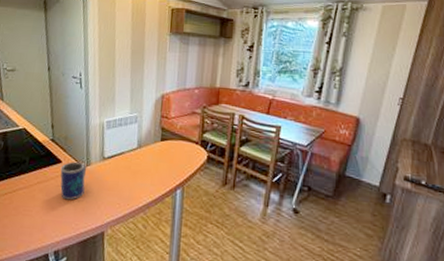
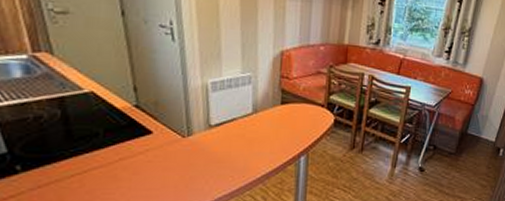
mug: present [60,161,87,200] -> none [151,131,189,177]

